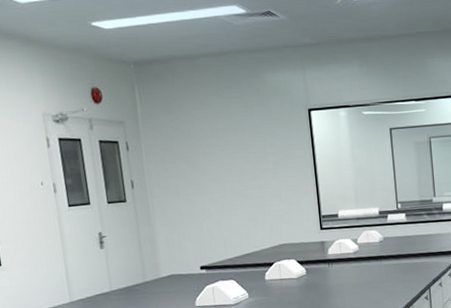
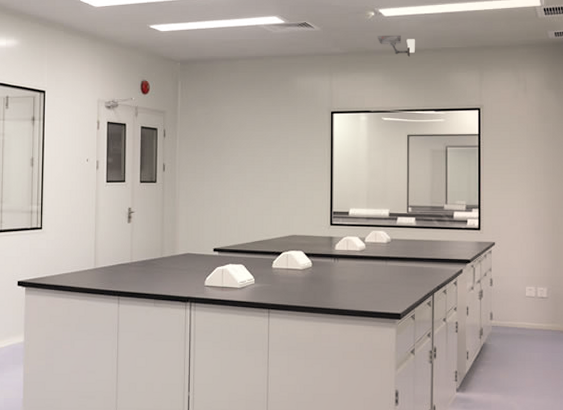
security camera: none [348,20,389,44] -> present [377,35,415,57]

